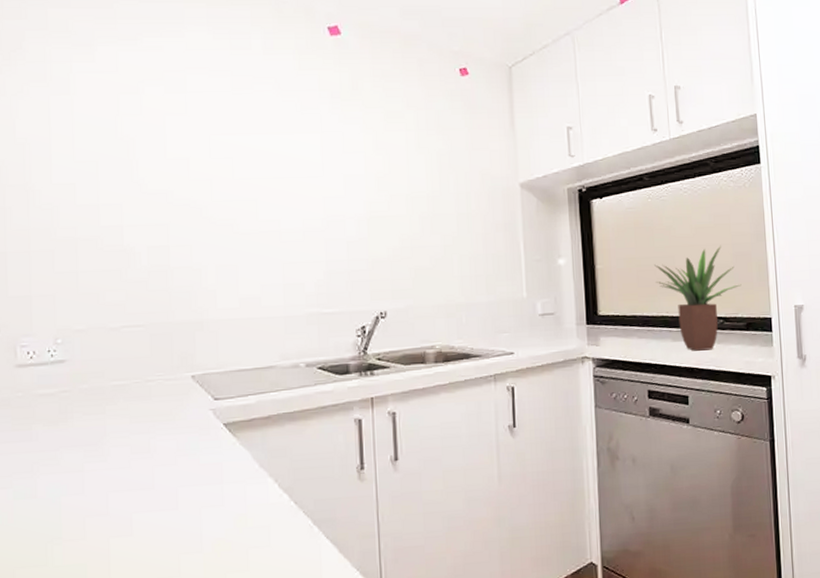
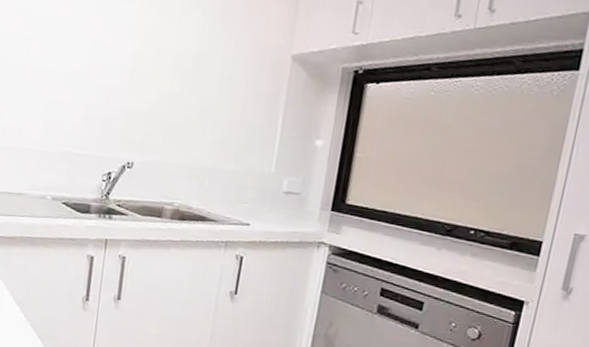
potted plant: present [654,245,742,351] -> none [417,154,517,262]

